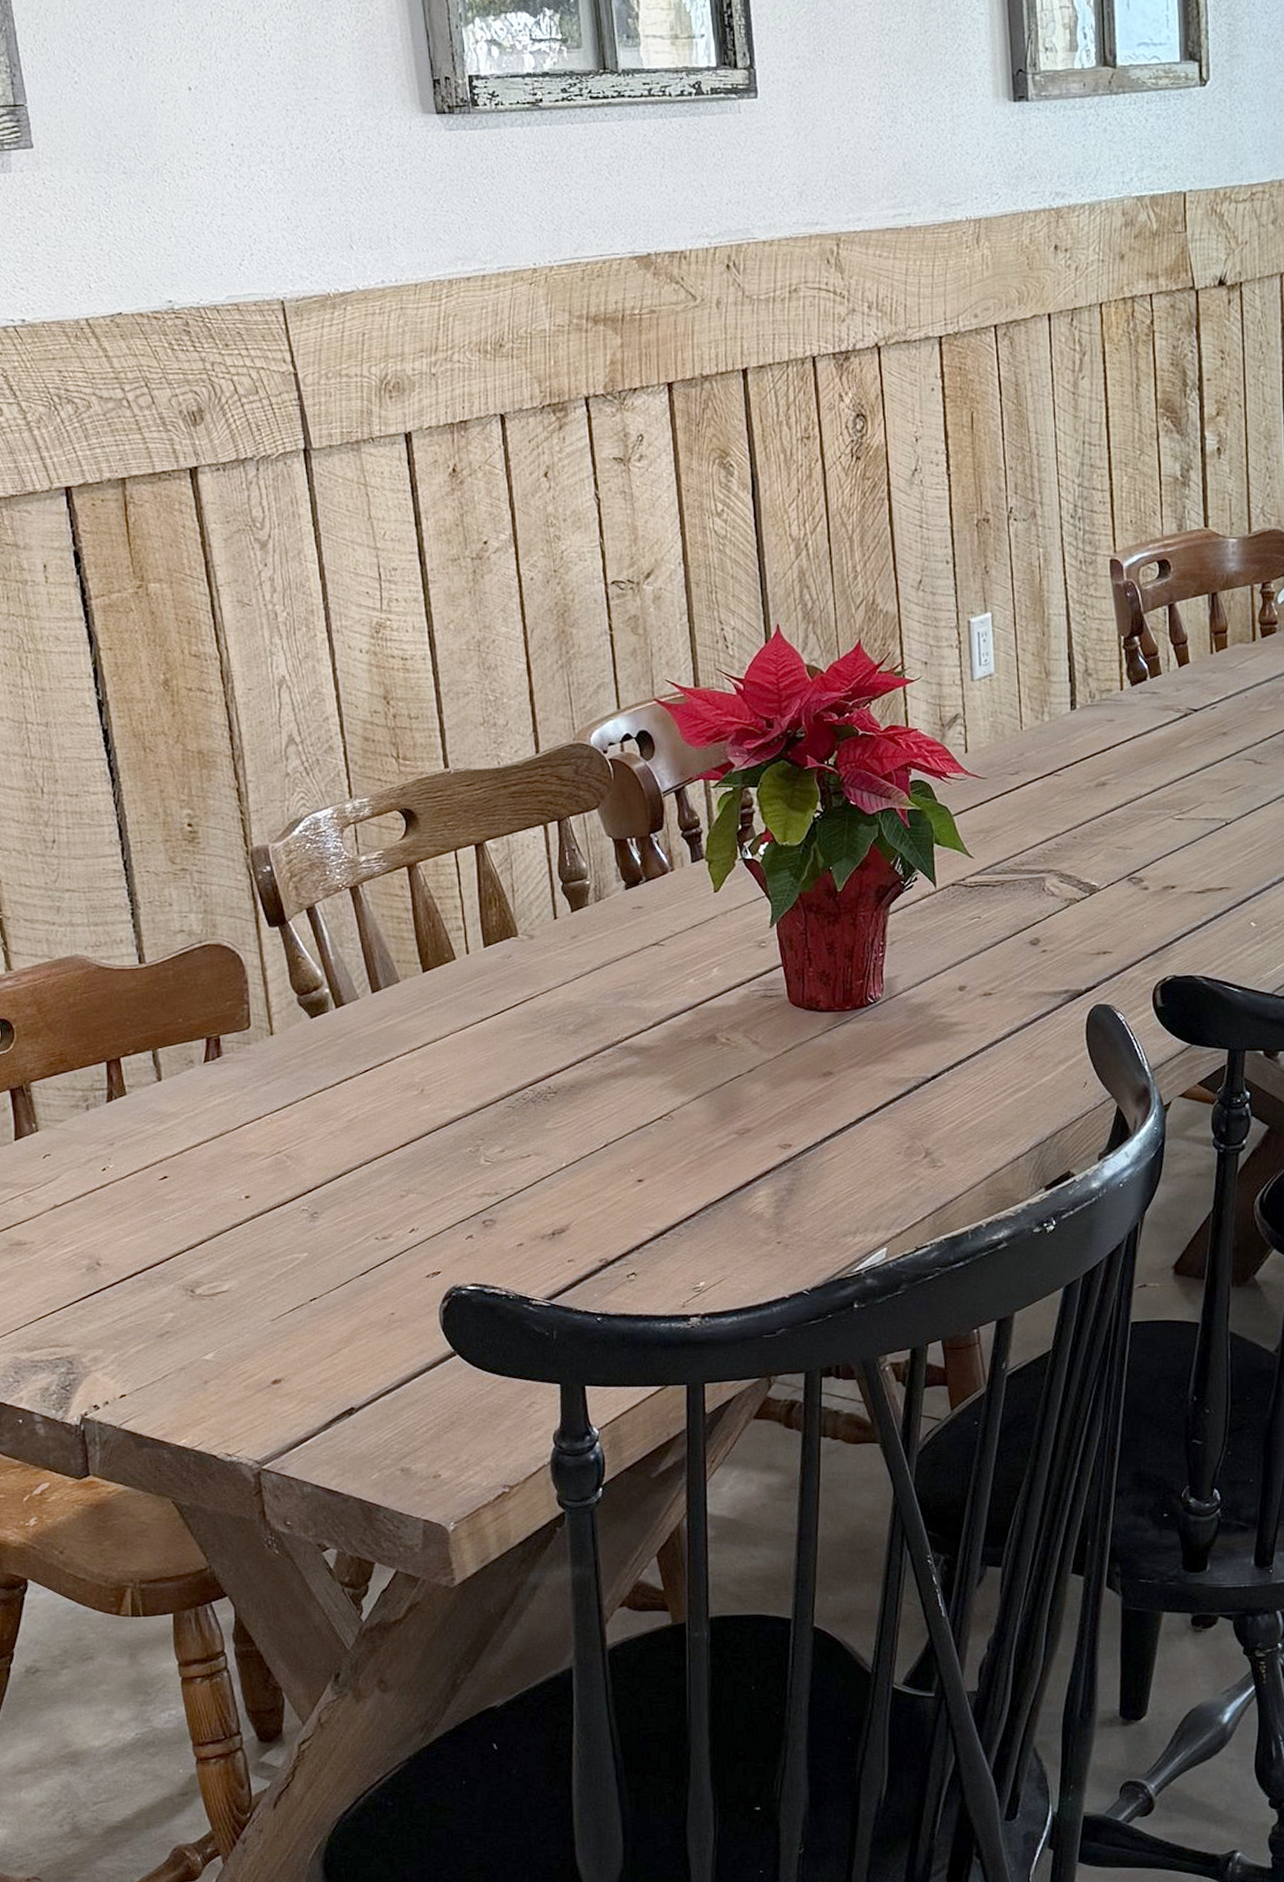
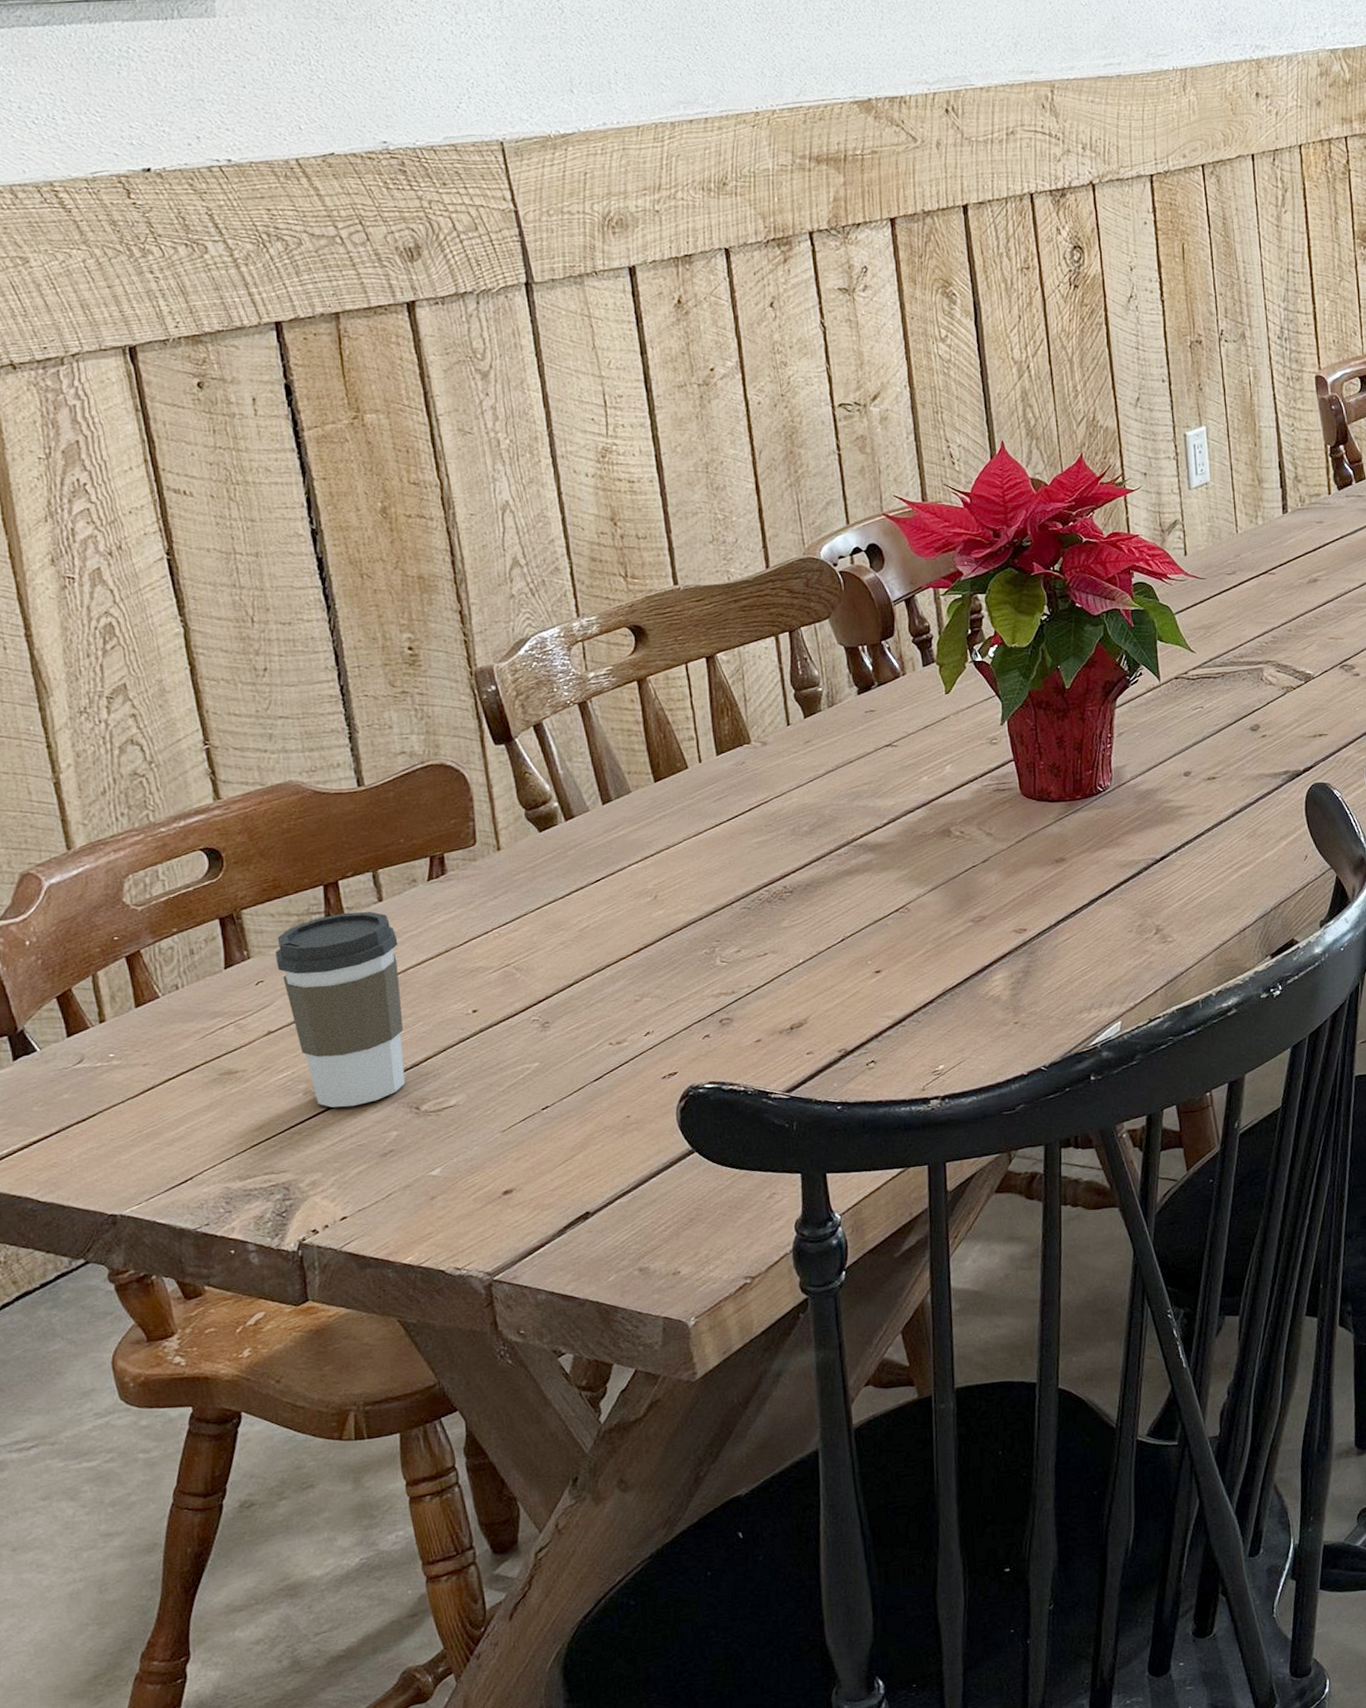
coffee cup: none [62,1090,182,1286] -> present [275,911,406,1108]

